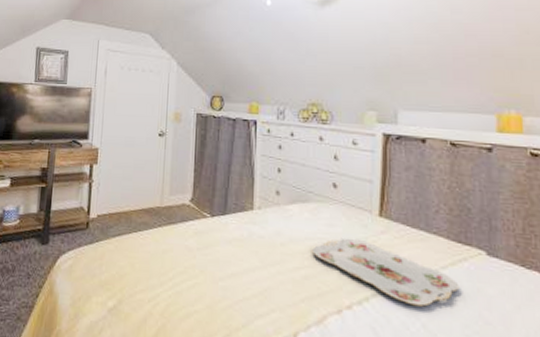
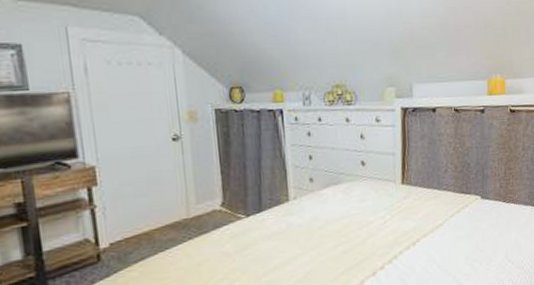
serving tray: present [312,238,460,307] -> none [348,207,463,253]

